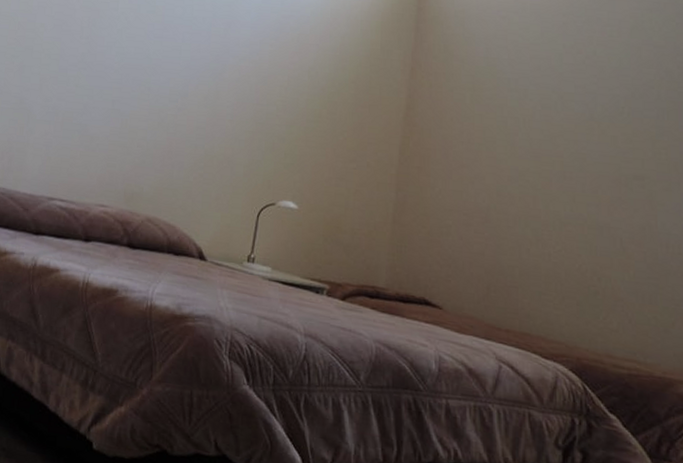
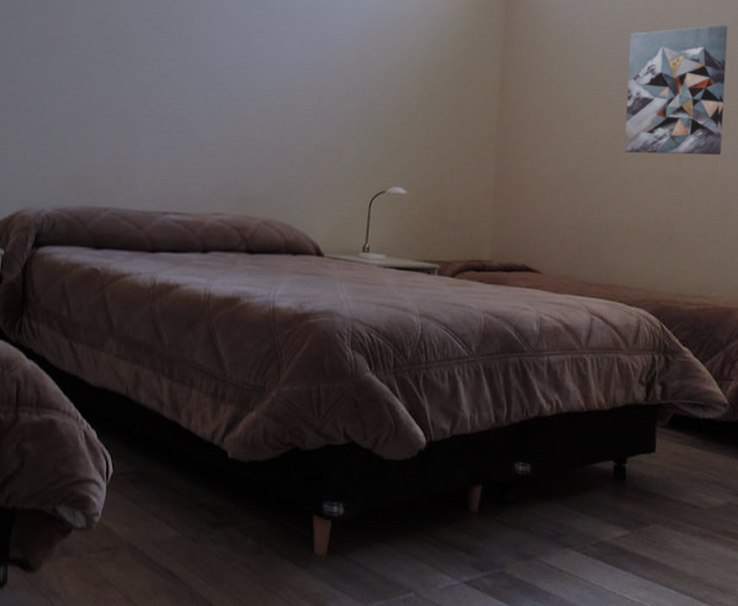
wall art: none [544,71,672,209] -> present [624,25,728,155]

